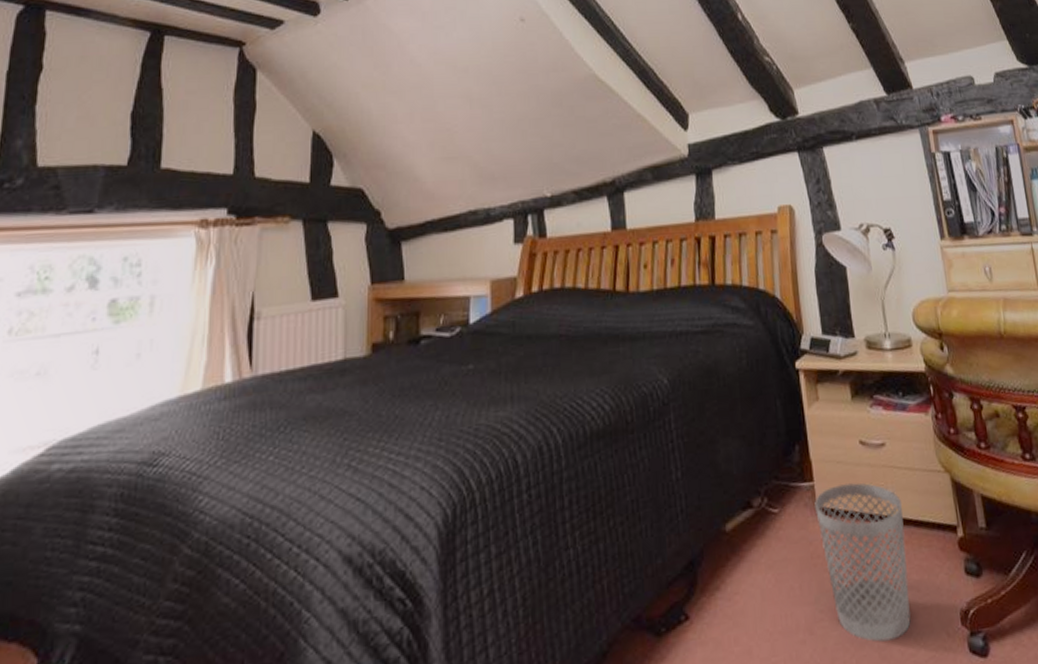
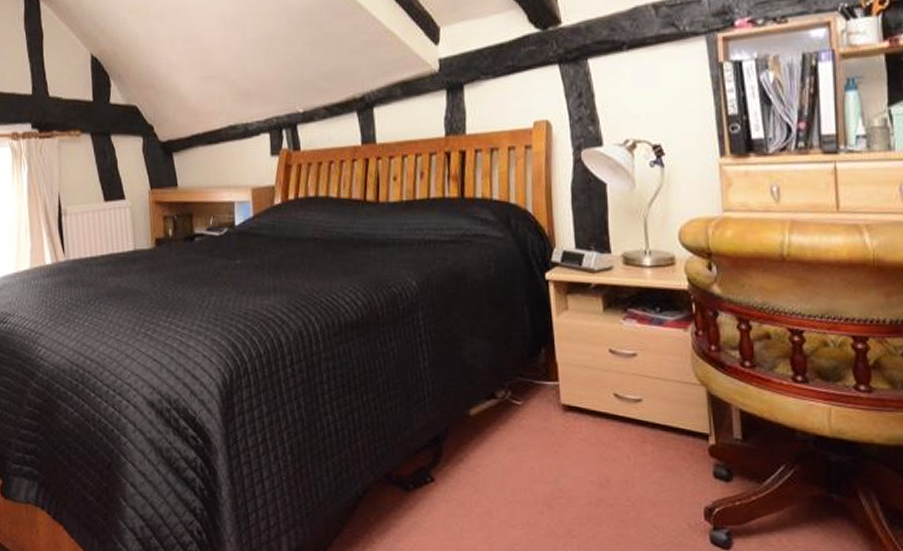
wastebasket: present [815,482,911,642] -> none [559,385,651,523]

